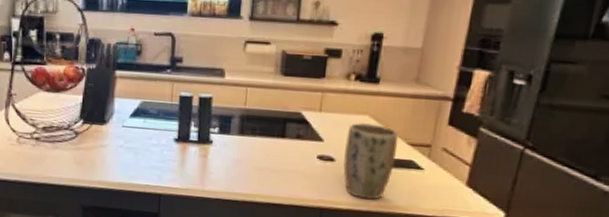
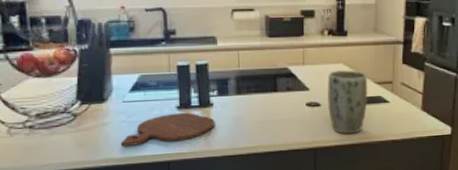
cutting board: none [115,145,213,175] -> present [120,112,215,146]

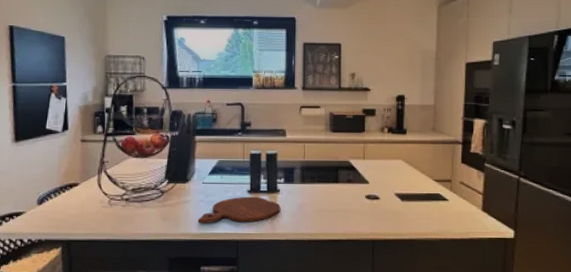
plant pot: present [327,69,368,134] -> none [387,165,427,229]

